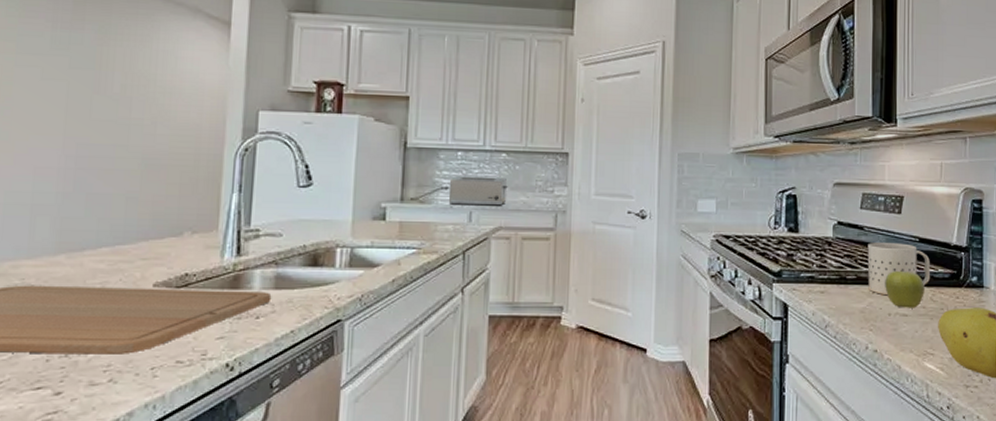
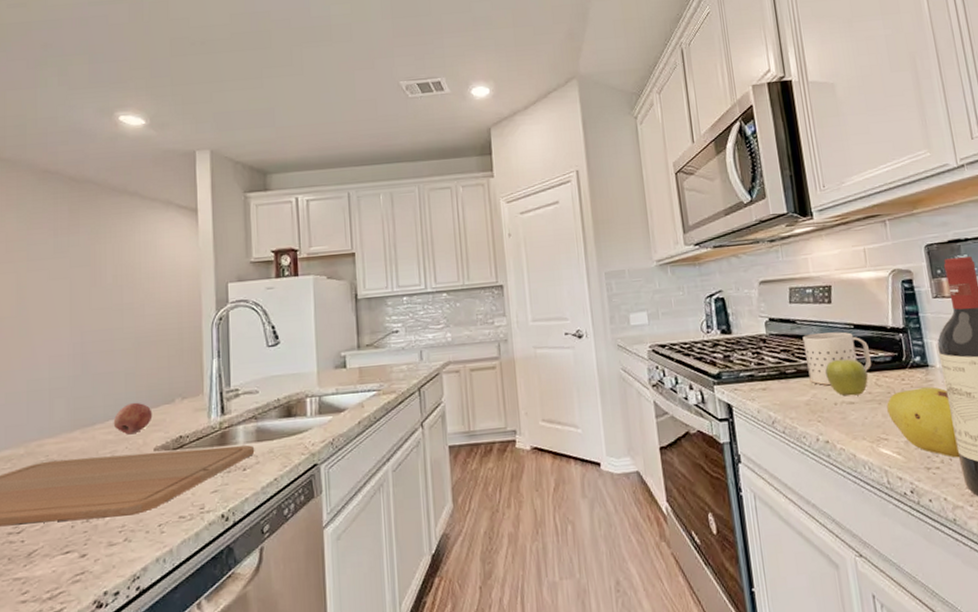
fruit: none [106,230,155,266] -> present [113,402,153,435]
toaster: present [448,176,508,207] -> none [398,315,452,347]

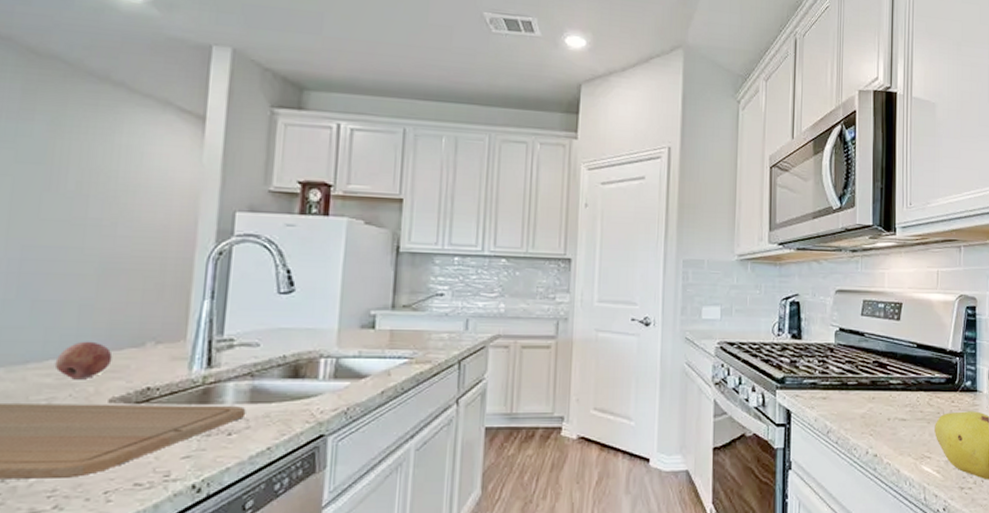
mug: present [802,332,871,386] -> none [868,349,927,401]
fruit: present [825,357,868,396] -> none [884,374,922,413]

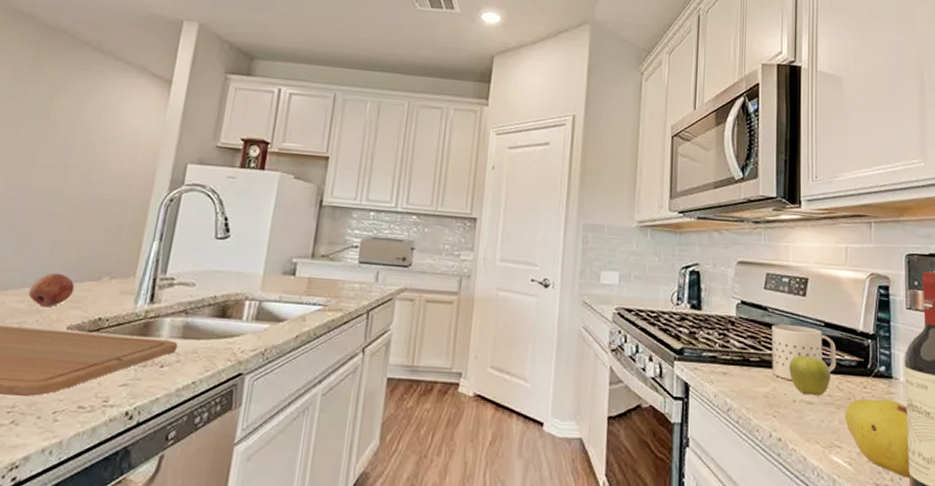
toaster: none [443,282,507,315] -> present [357,235,416,269]
mug: none [868,349,927,401] -> present [771,324,836,381]
fruit: none [884,374,922,413] -> present [789,353,830,396]

